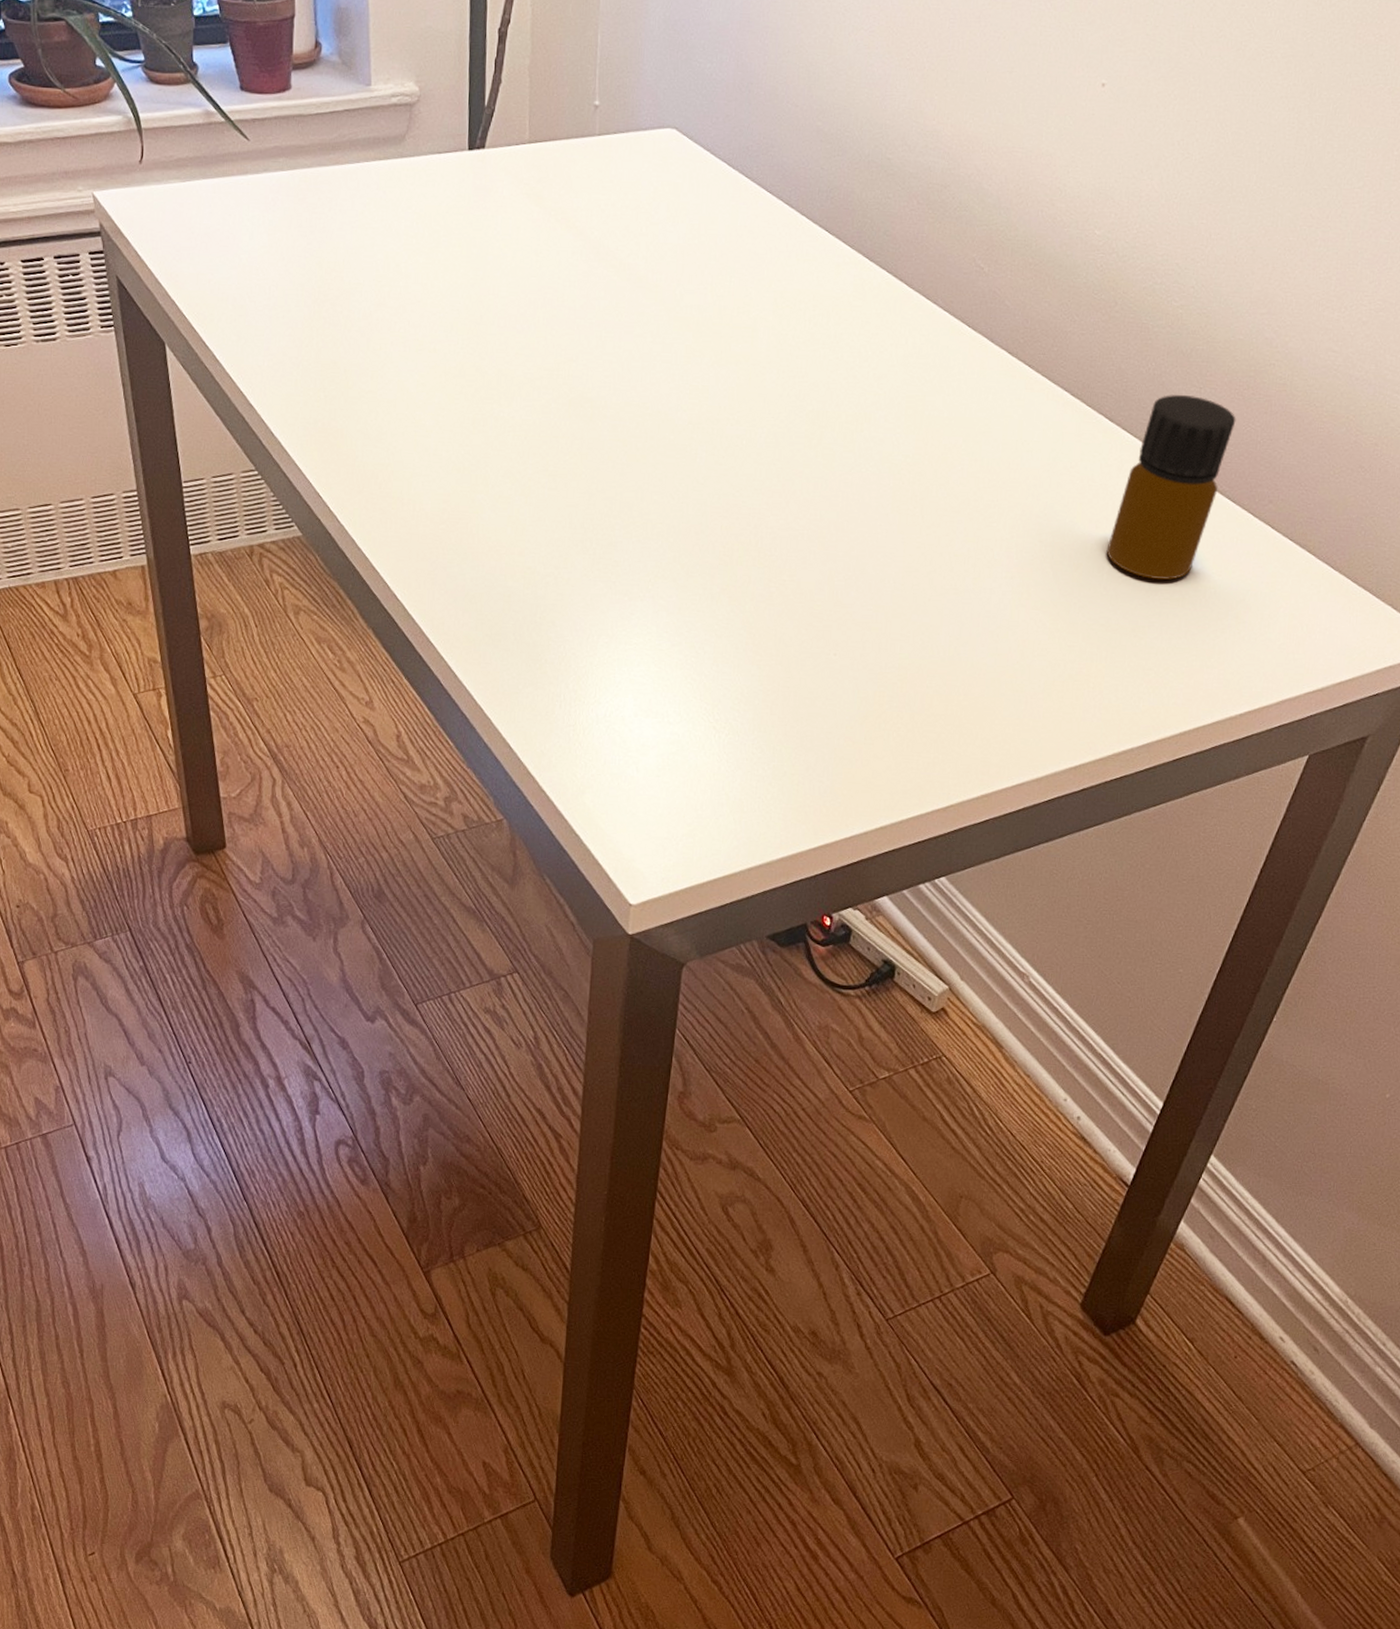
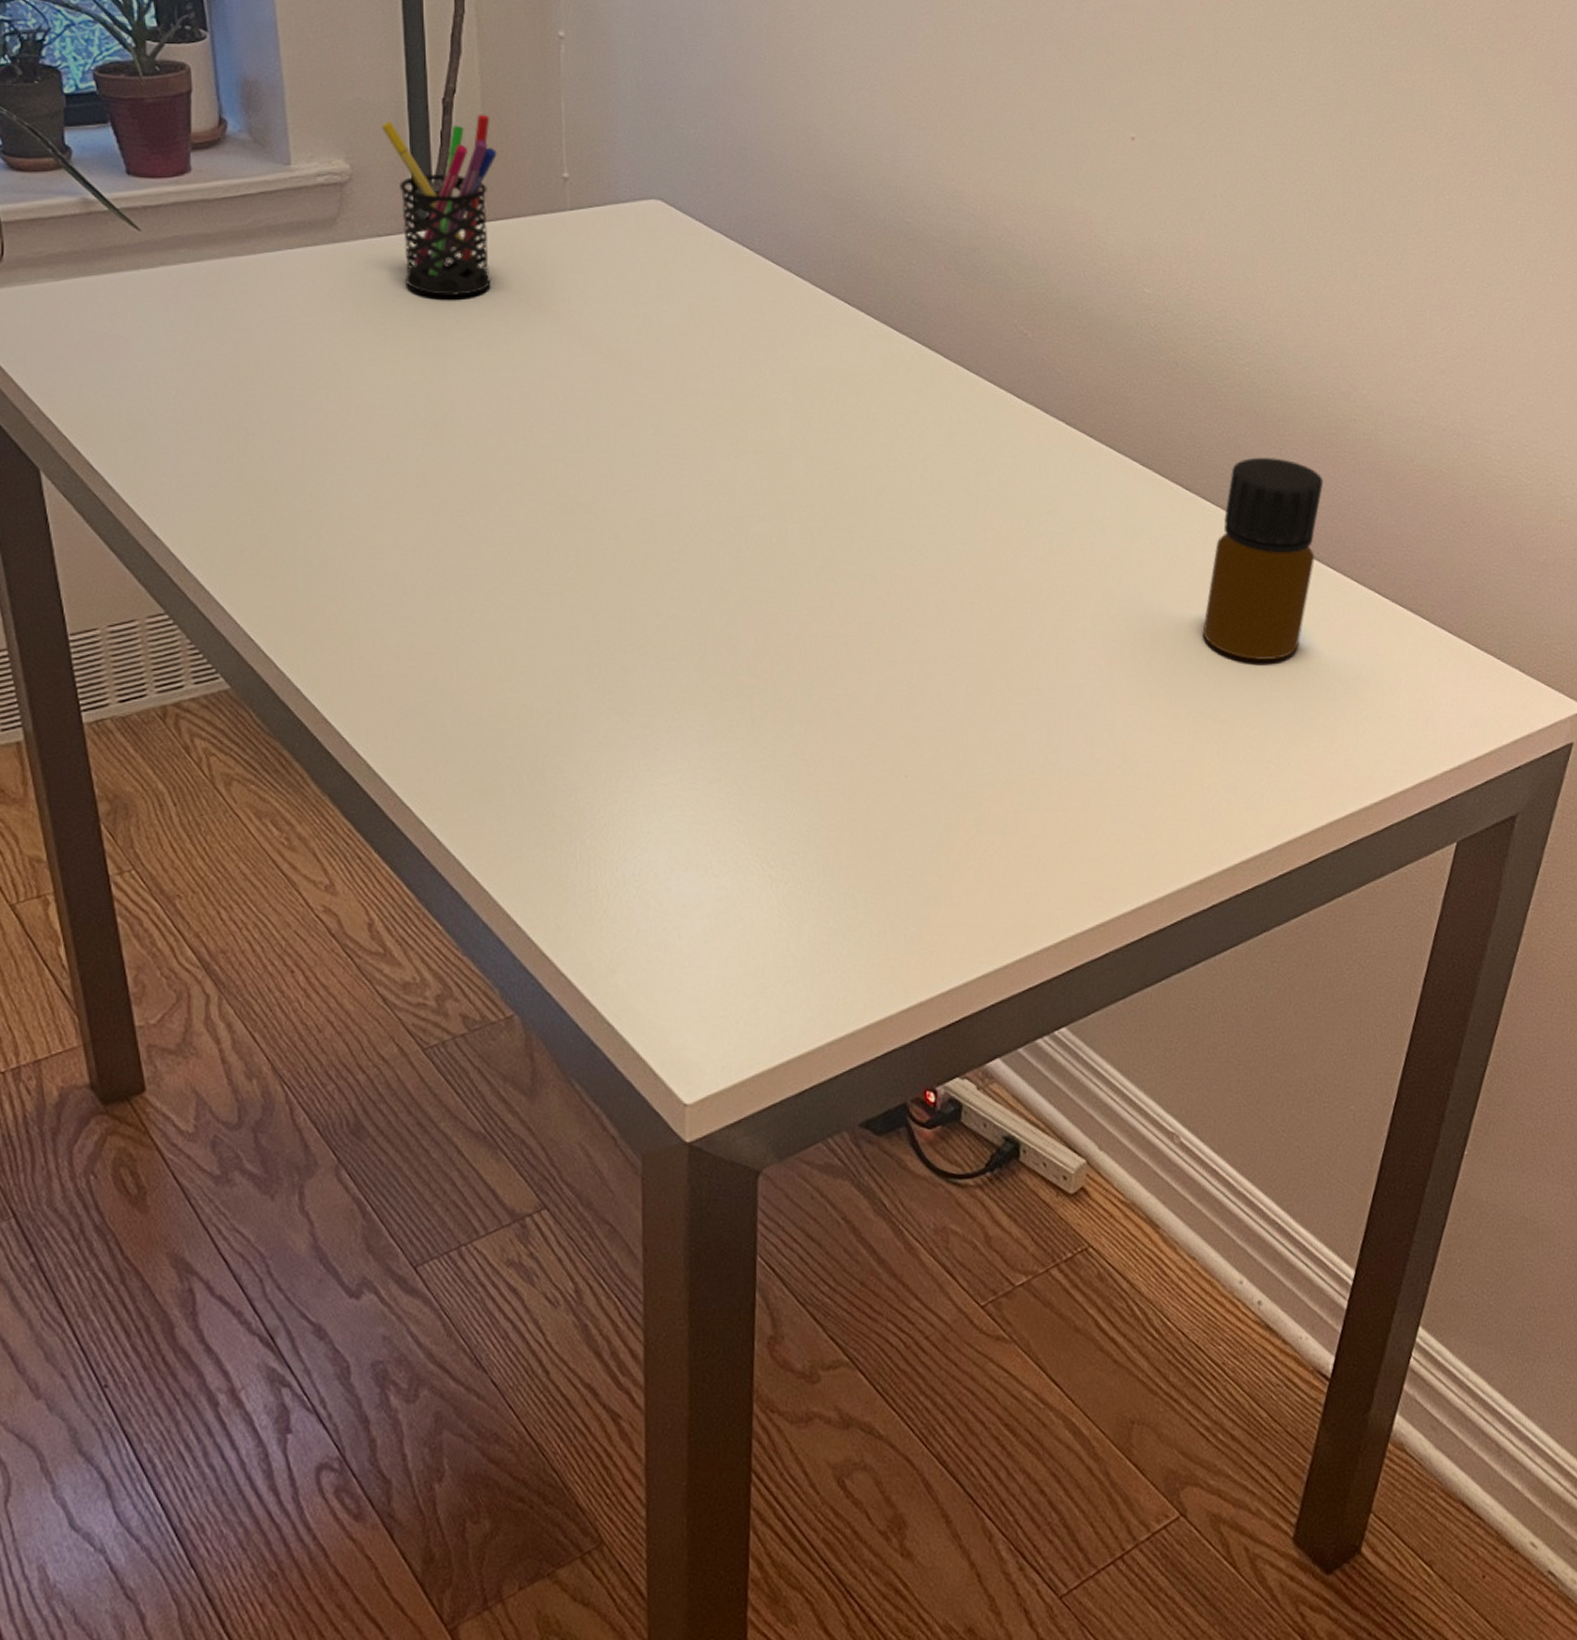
pen holder: none [446,44,541,210] -> present [381,114,497,297]

